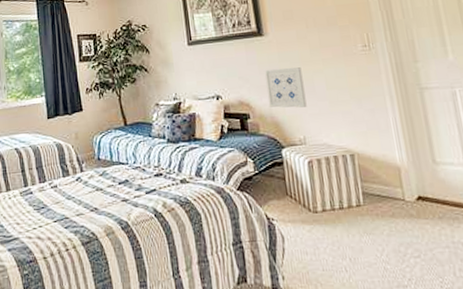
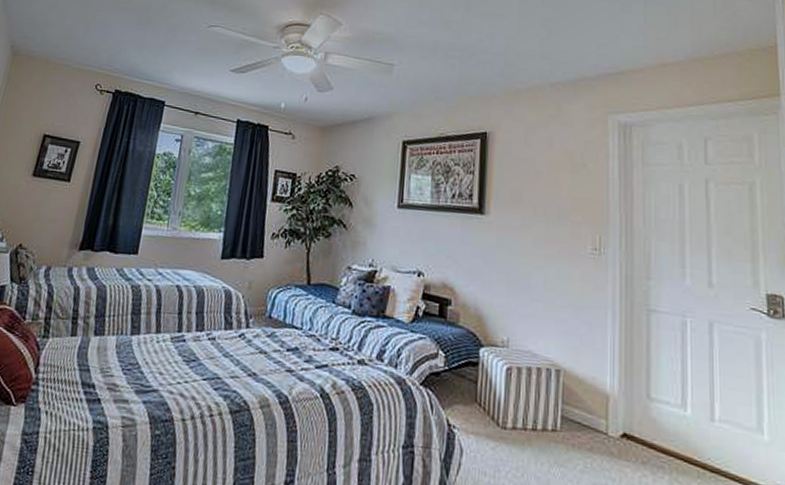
wall art: present [264,67,307,108] -> none [475,253,520,305]

